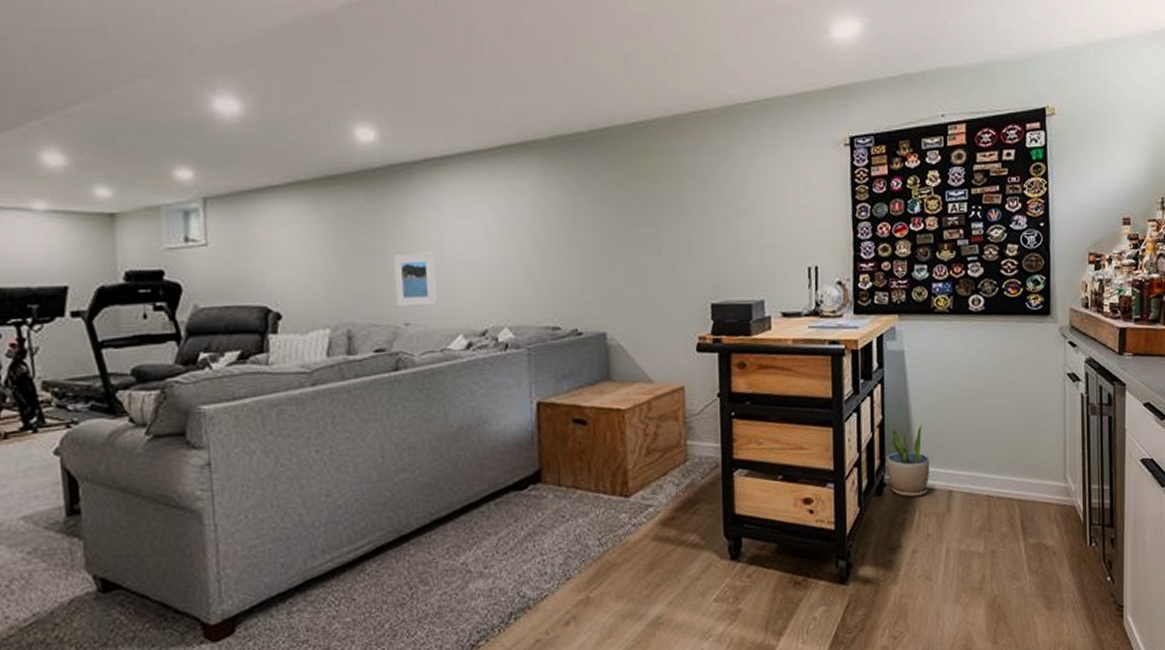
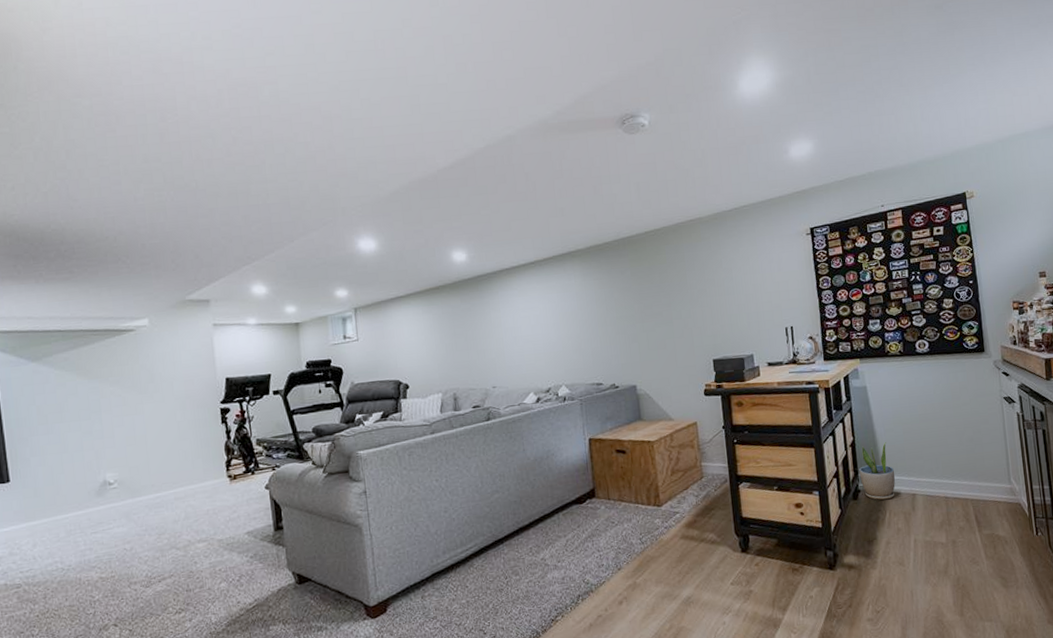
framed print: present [394,251,437,307] -> none [482,334,514,375]

